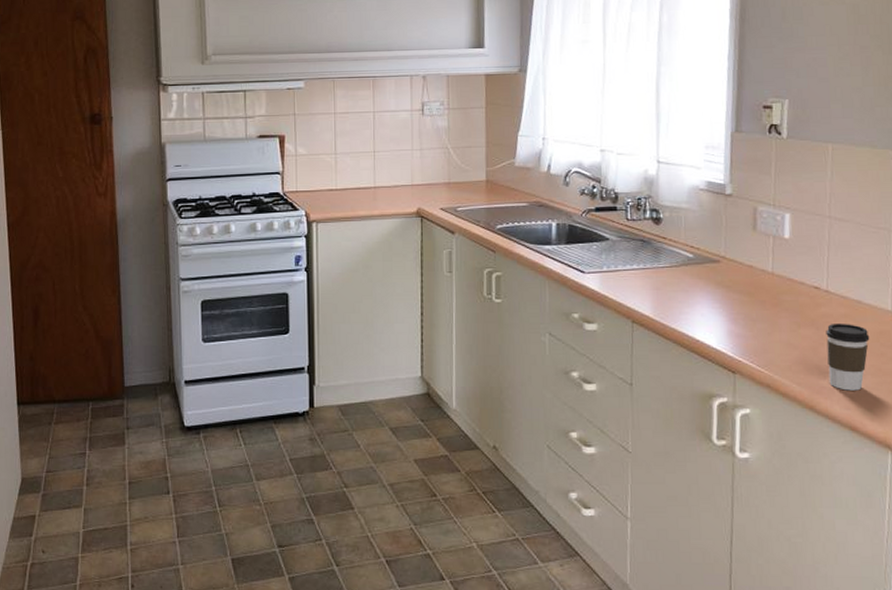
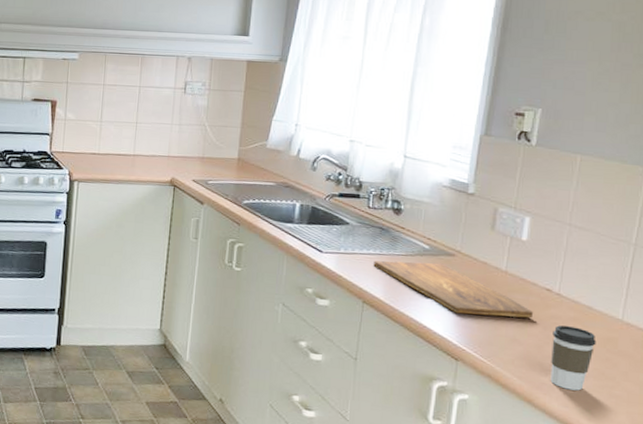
cutting board: none [638,271,804,323] -> present [373,260,533,319]

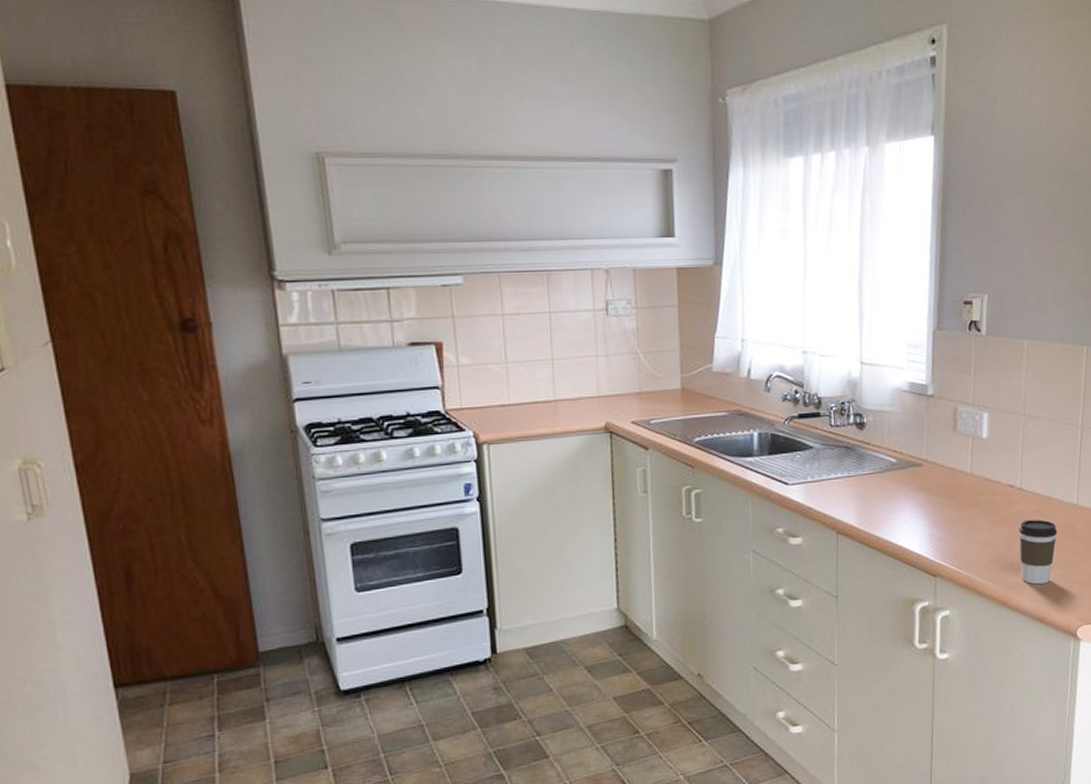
cutting board: present [373,260,533,319] -> none [842,476,1000,527]

